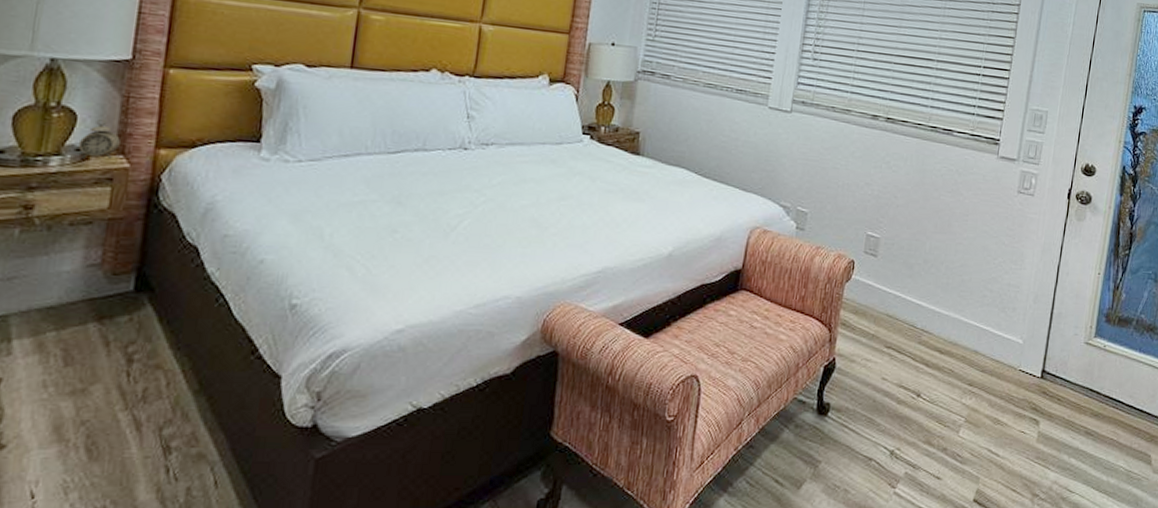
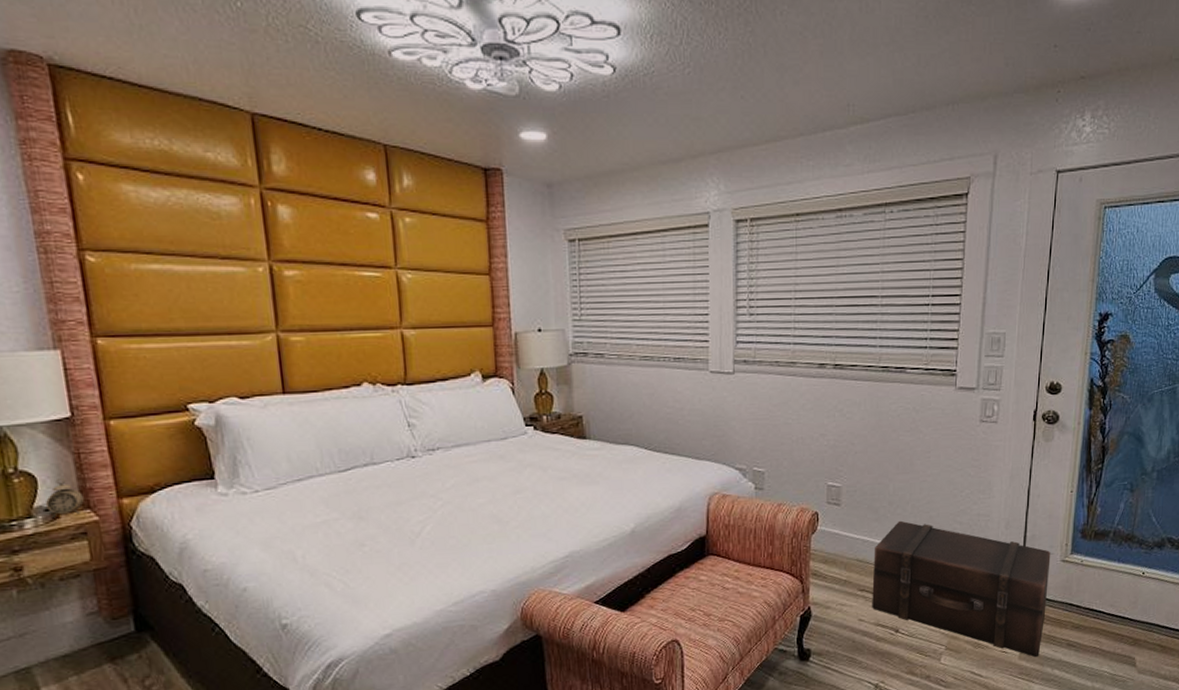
suitcase: none [896,280,1076,441] -> present [872,520,1051,657]

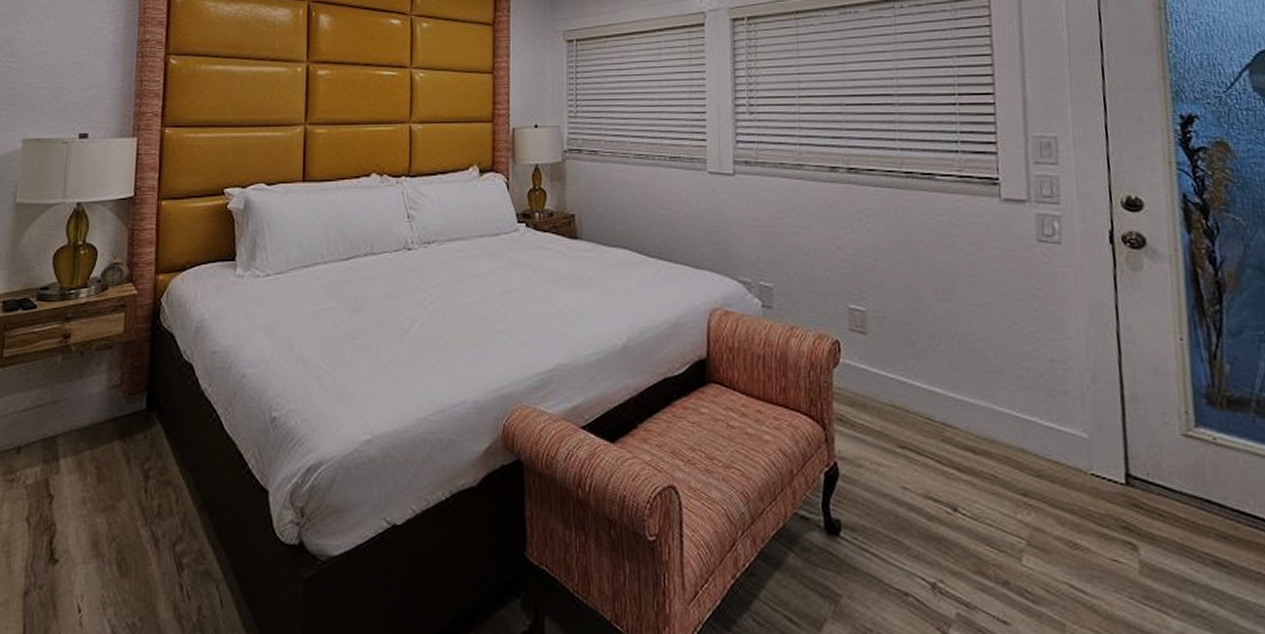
suitcase: present [872,520,1051,657] -> none [914,359,1172,575]

